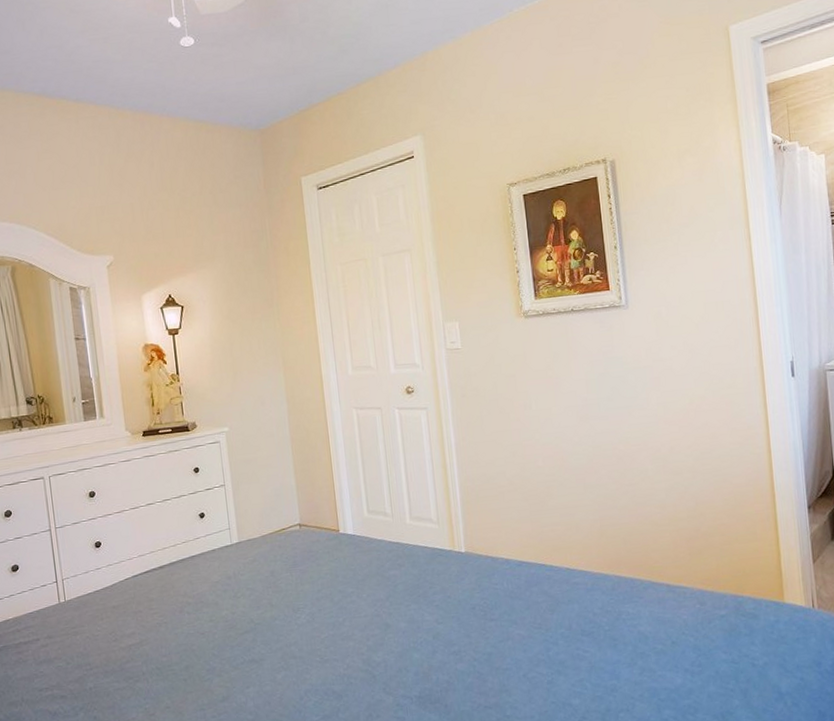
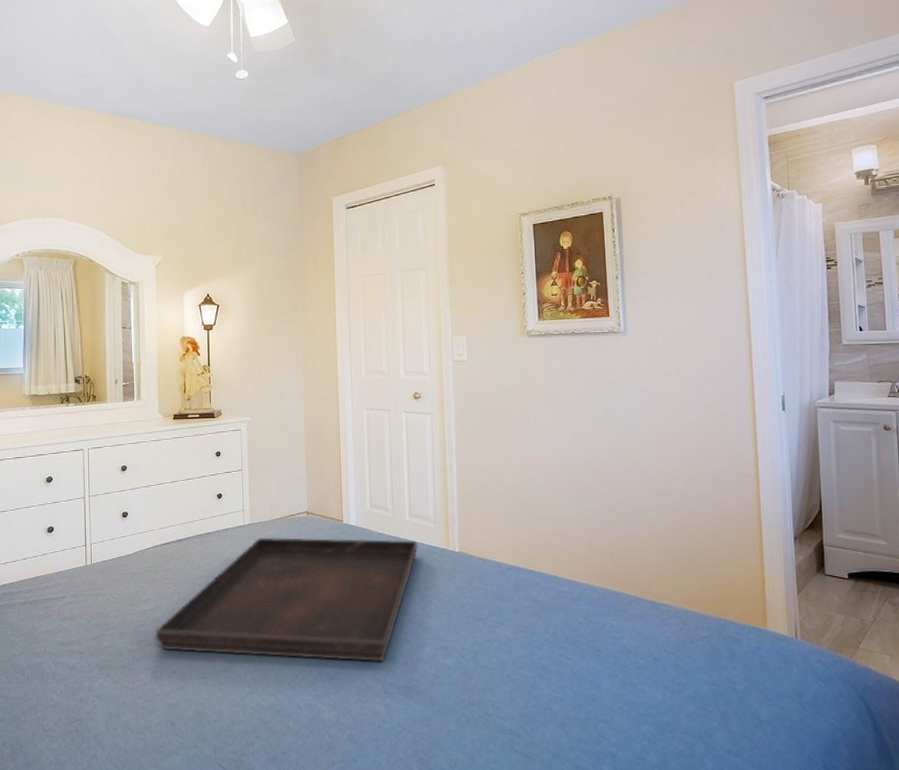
serving tray: none [143,545,422,686] -> present [155,537,418,662]

